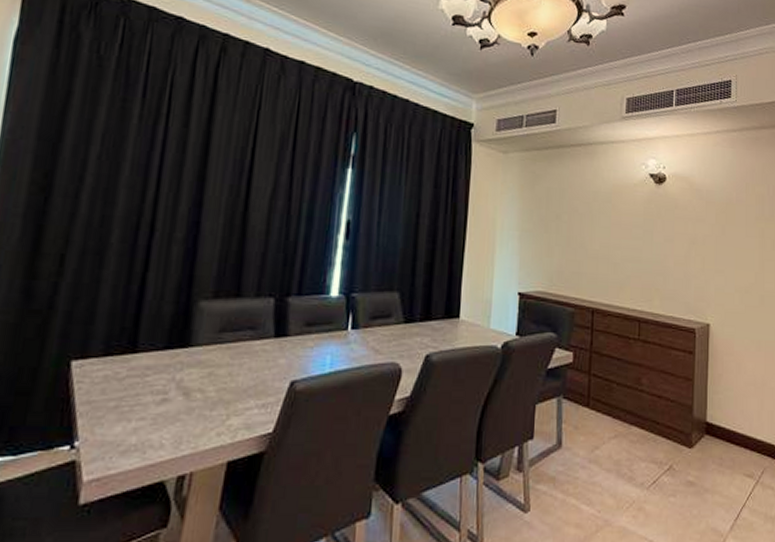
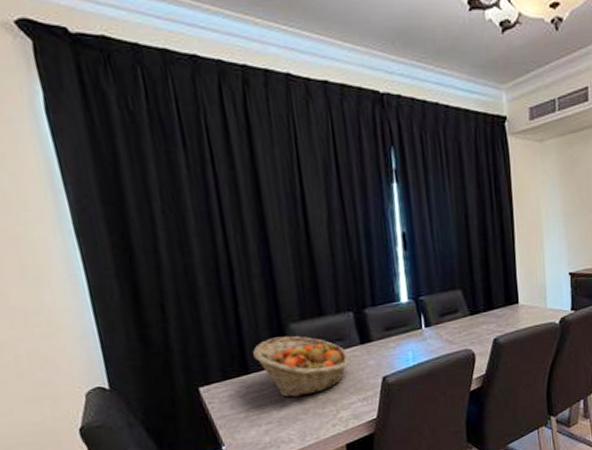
fruit basket: none [148,313,258,391] -> present [253,336,349,398]

